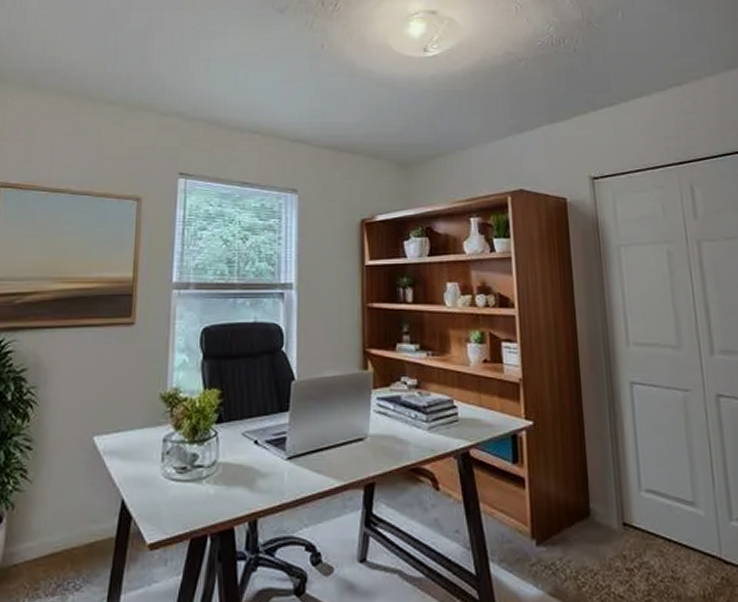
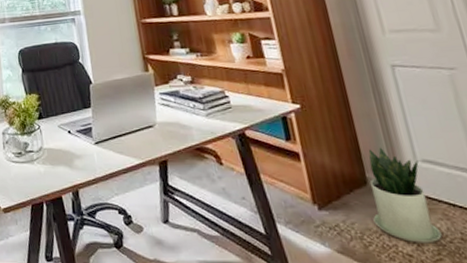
planter: none [590,474,654,583] -> present [368,147,443,243]

